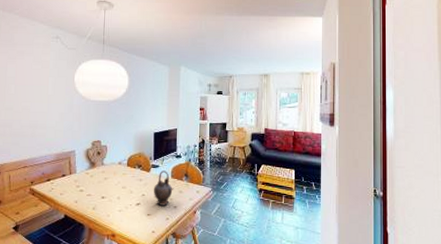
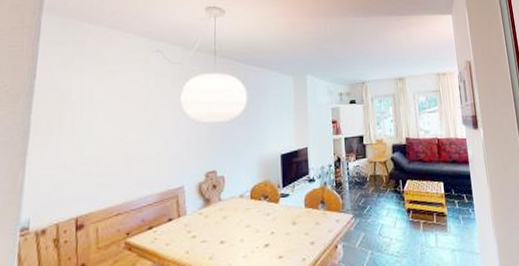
teapot: present [153,170,174,206] -> none [284,199,309,244]

